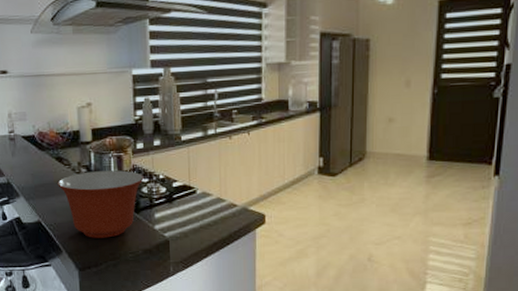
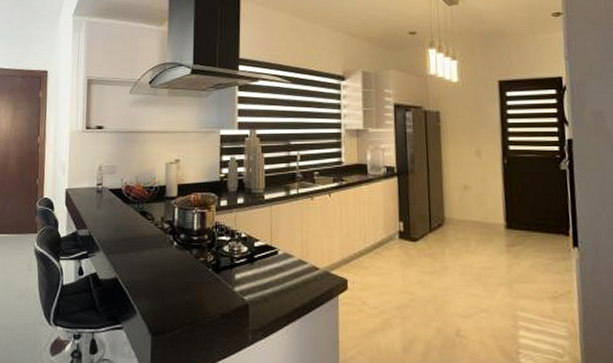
mixing bowl: present [57,170,144,238] -> none [139,227,226,299]

